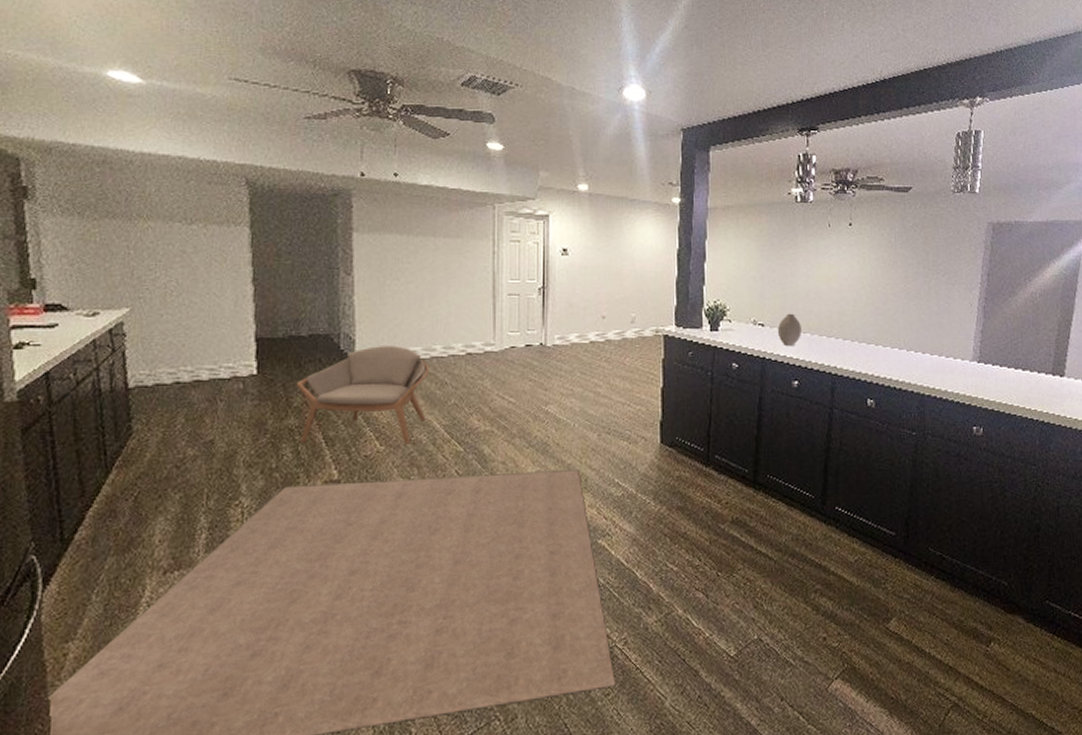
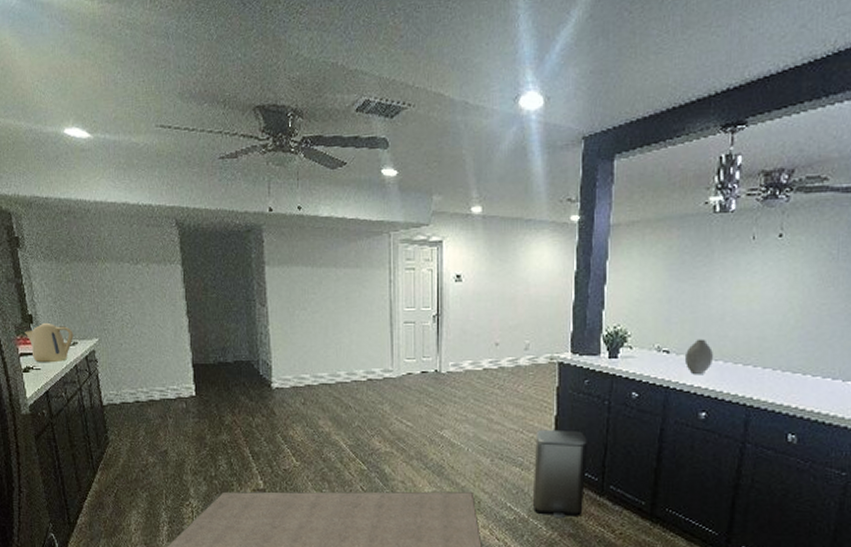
kettle: none [22,288,95,336] -> present [25,322,74,362]
armchair: present [296,346,429,444] -> none [226,372,335,461]
pedal bin: none [640,401,694,492] -> present [532,429,589,519]

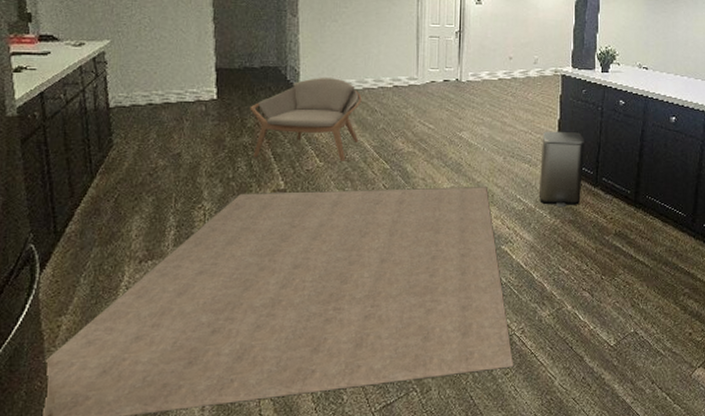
kettle: present [25,322,74,362] -> none [20,21,81,62]
armchair: none [226,372,335,461] -> present [250,78,362,161]
vase: present [684,339,714,374] -> none [659,59,681,86]

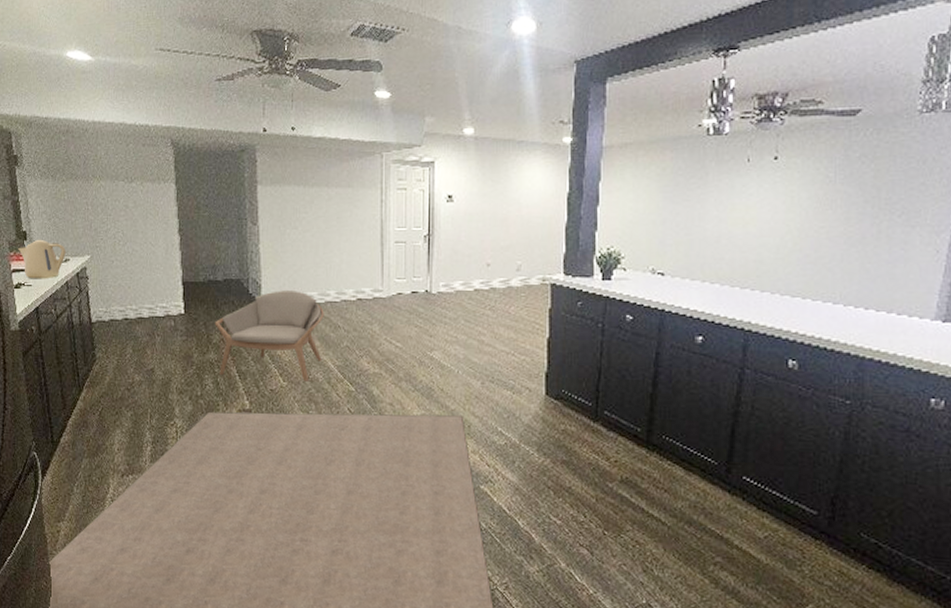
kettle: none [20,21,81,62] -> present [18,239,66,278]
pedal bin: present [538,131,586,208] -> none [524,352,582,445]

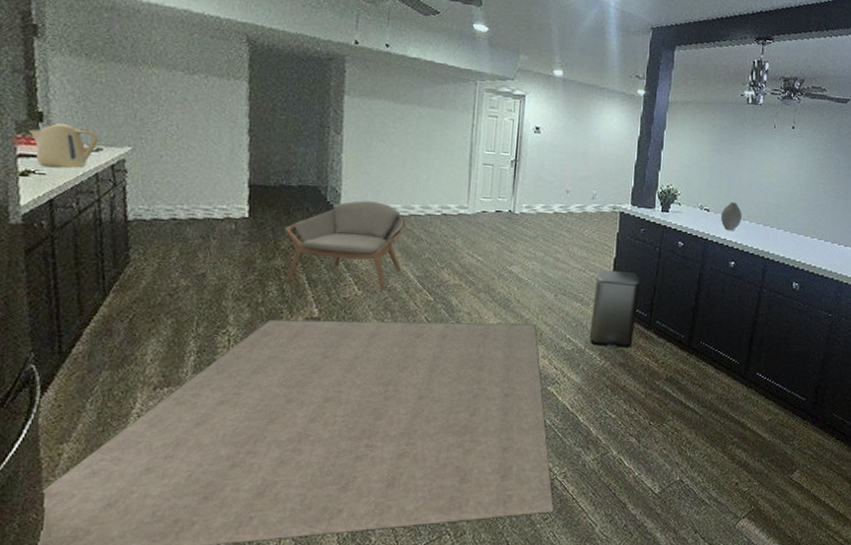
pedal bin: none [524,352,582,445] -> present [589,269,641,350]
vase: none [679,261,710,297] -> present [720,201,743,230]

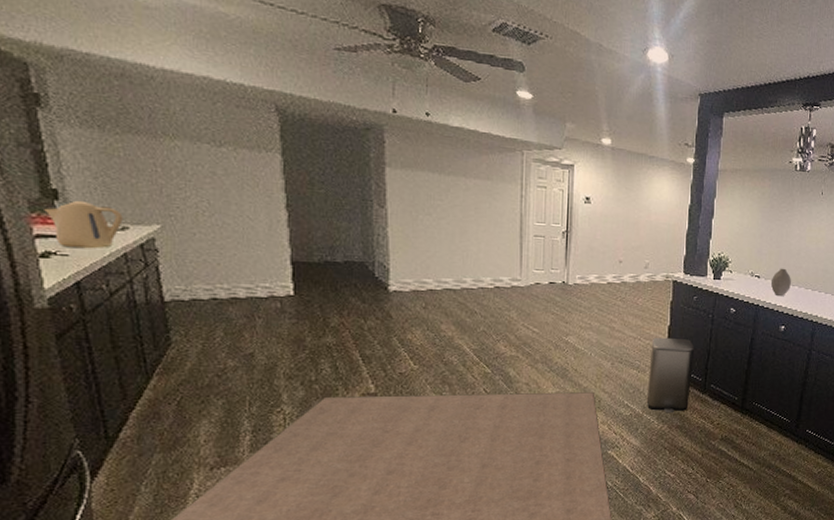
armchair: present [284,200,408,291] -> none [333,275,460,365]

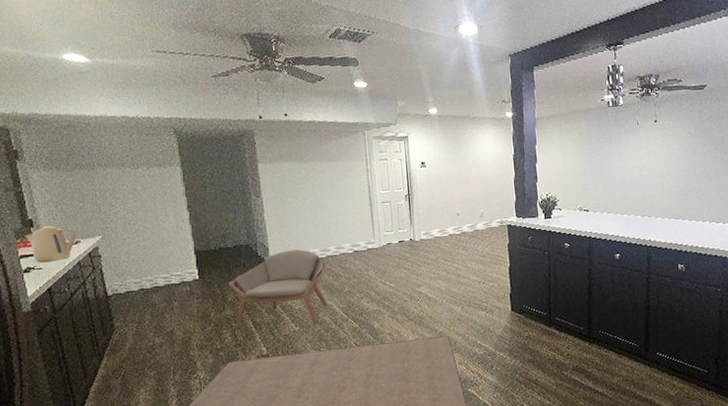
armchair: none [333,275,460,365] -> present [228,249,329,329]
pedal bin: present [646,337,695,413] -> none [495,277,537,349]
vase: present [770,268,792,296] -> none [599,199,621,226]

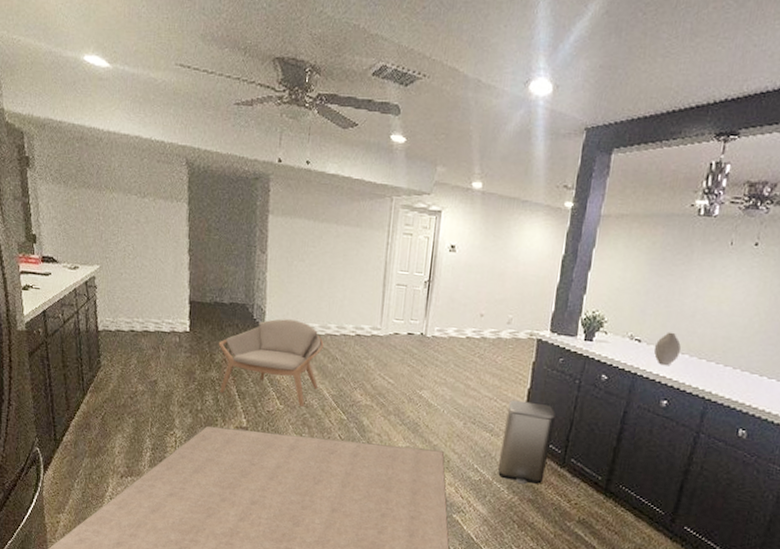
kettle: present [25,225,76,262] -> none [27,243,75,284]
pedal bin: none [495,277,537,349] -> present [498,399,556,485]
vase: none [599,199,621,226] -> present [653,332,682,365]

